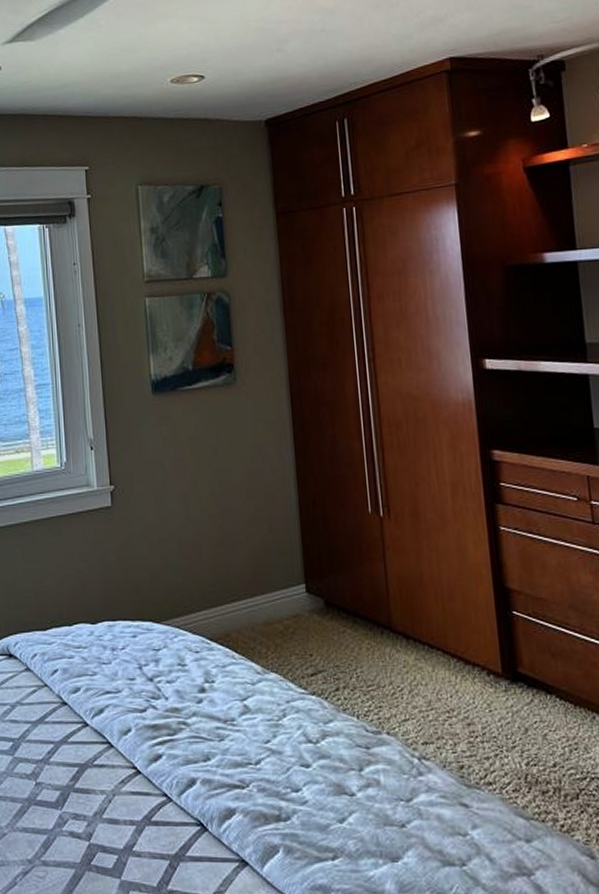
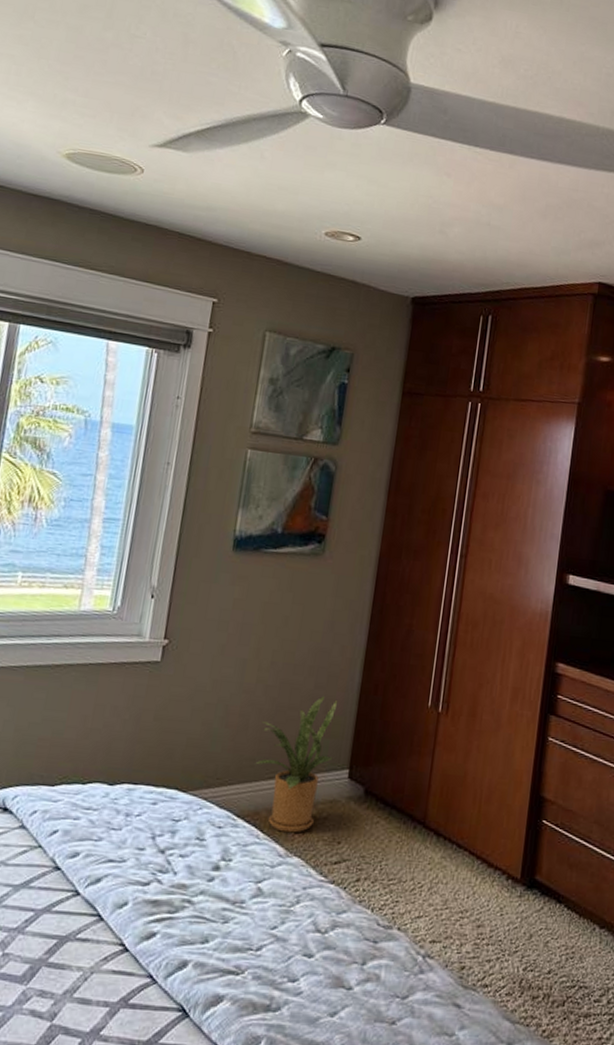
house plant: none [213,517,288,651] -> present [257,696,338,833]

